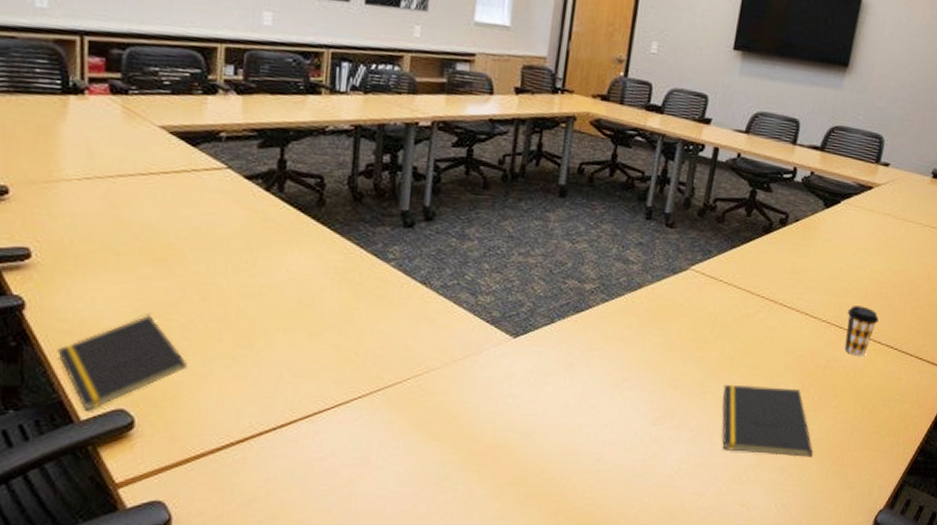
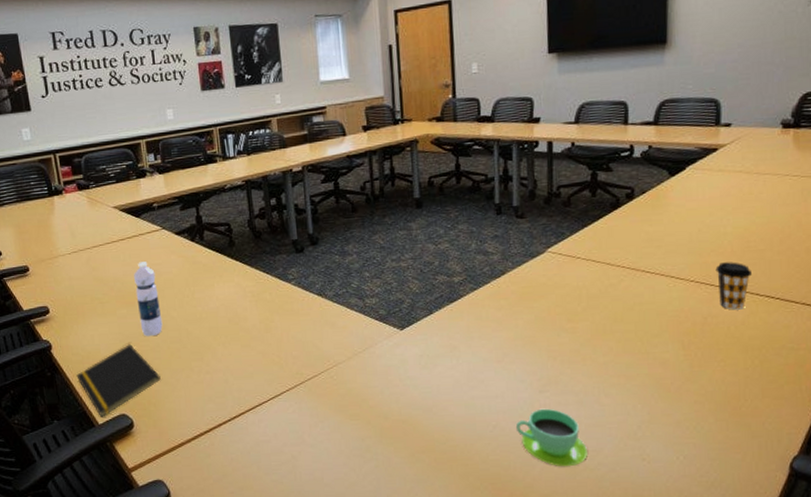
water bottle: none [170,207,206,309] -> present [134,262,163,337]
cup: none [620,443,691,510] -> present [515,408,589,467]
notepad: present [722,384,813,458] -> none [601,348,707,411]

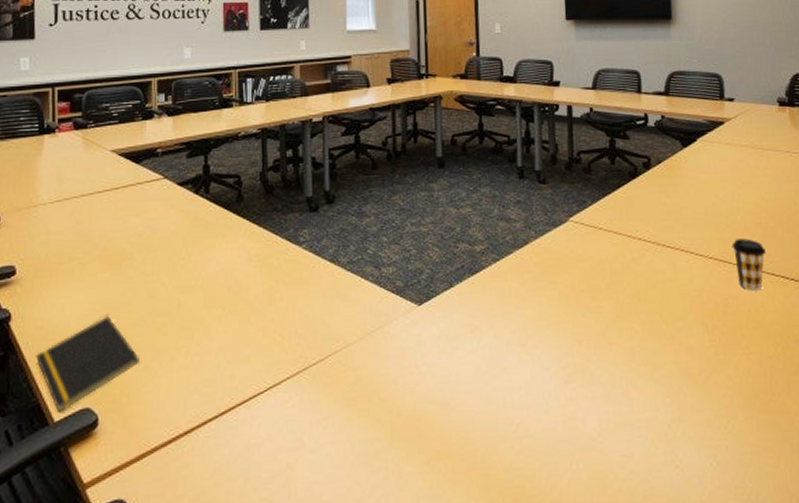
water bottle: present [134,262,163,337] -> none [123,215,151,308]
cup: present [515,408,589,467] -> none [540,402,619,477]

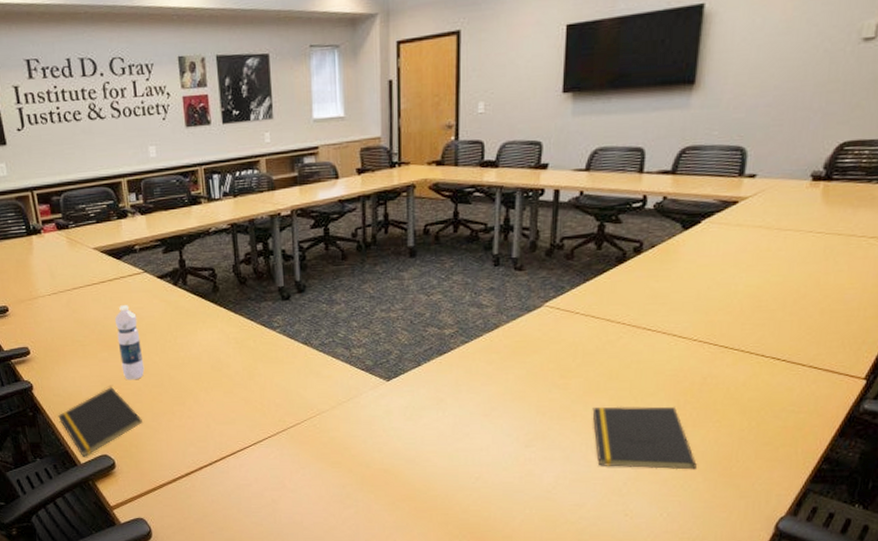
water bottle: none [123,215,151,308] -> present [115,305,145,381]
notepad: none [627,331,736,407] -> present [592,406,697,470]
coffee cup: present [731,238,766,291] -> none [721,321,759,371]

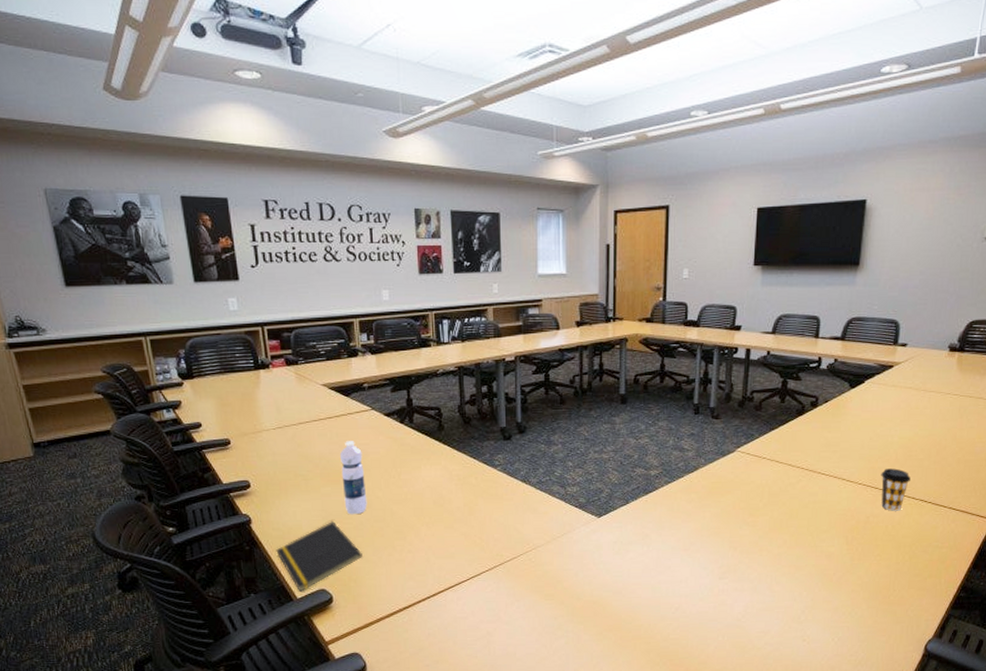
notepad: present [592,406,697,470] -> none [776,541,862,599]
coffee cup: none [721,321,759,371] -> present [881,468,911,511]

